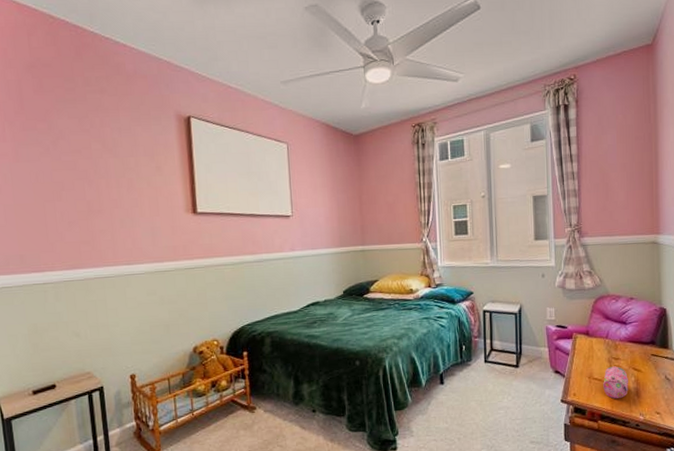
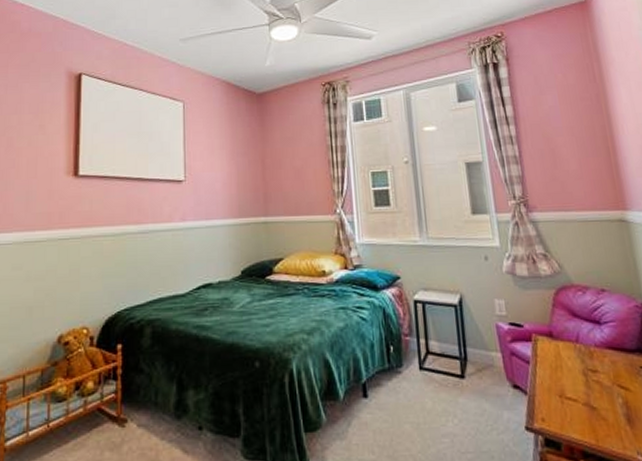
pencil case: present [603,366,628,399] -> none [580,381,617,428]

